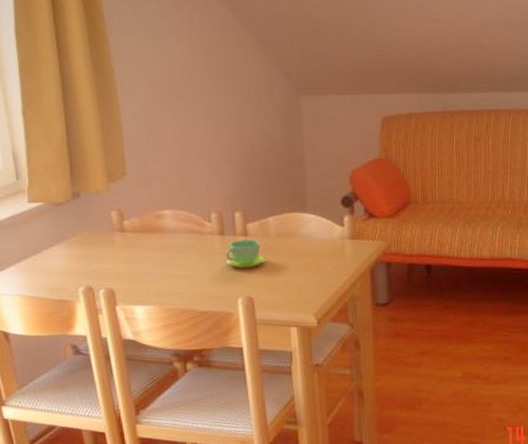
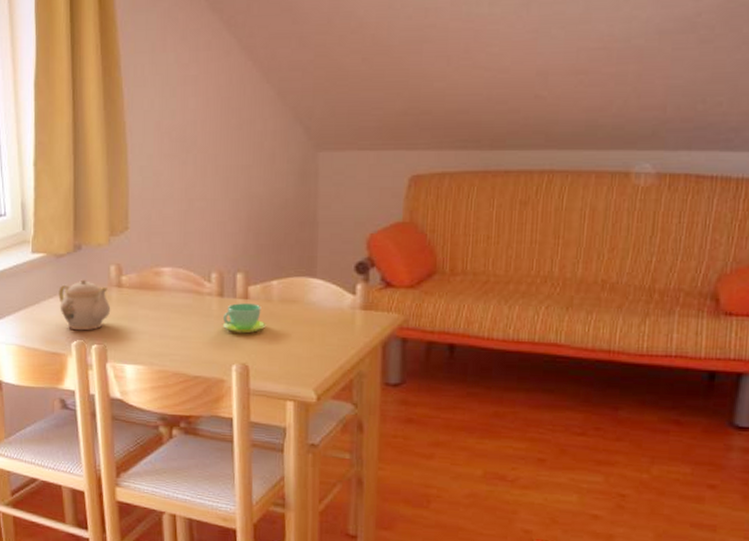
teapot: none [60,226,116,277] -> present [58,279,111,331]

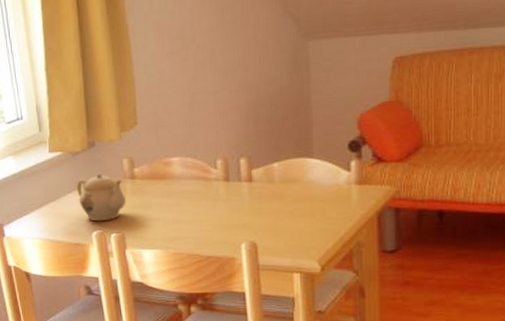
cup: present [222,303,266,334] -> none [229,185,270,214]

